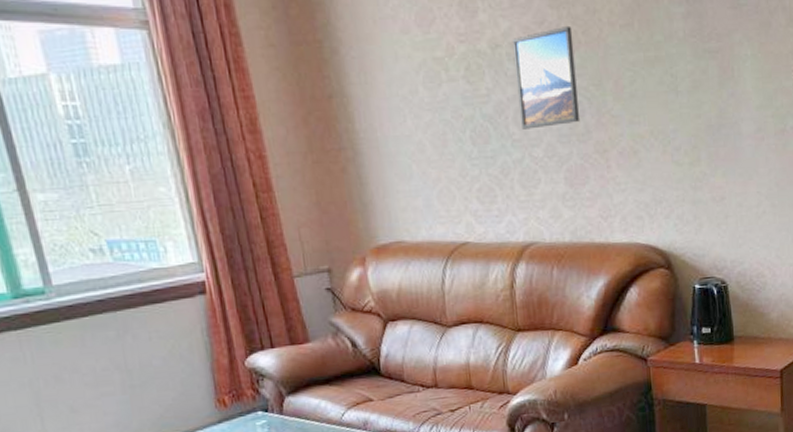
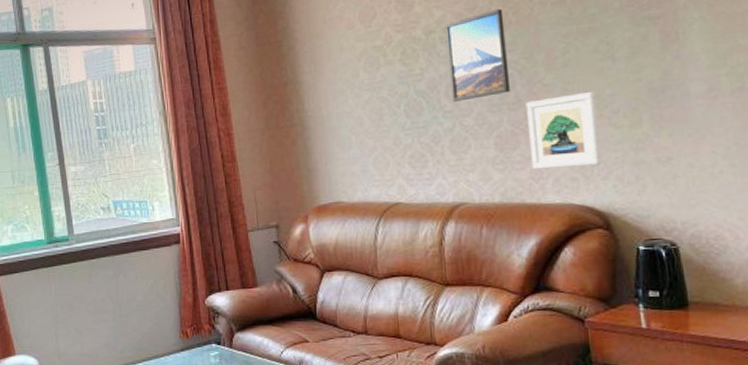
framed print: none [594,126,663,207] -> present [525,92,601,170]

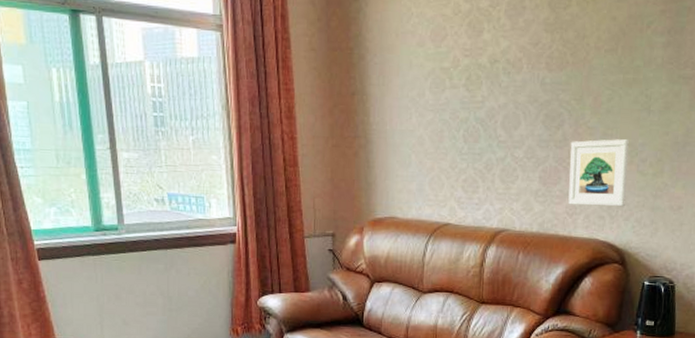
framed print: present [445,8,511,102] -> none [507,47,563,133]

